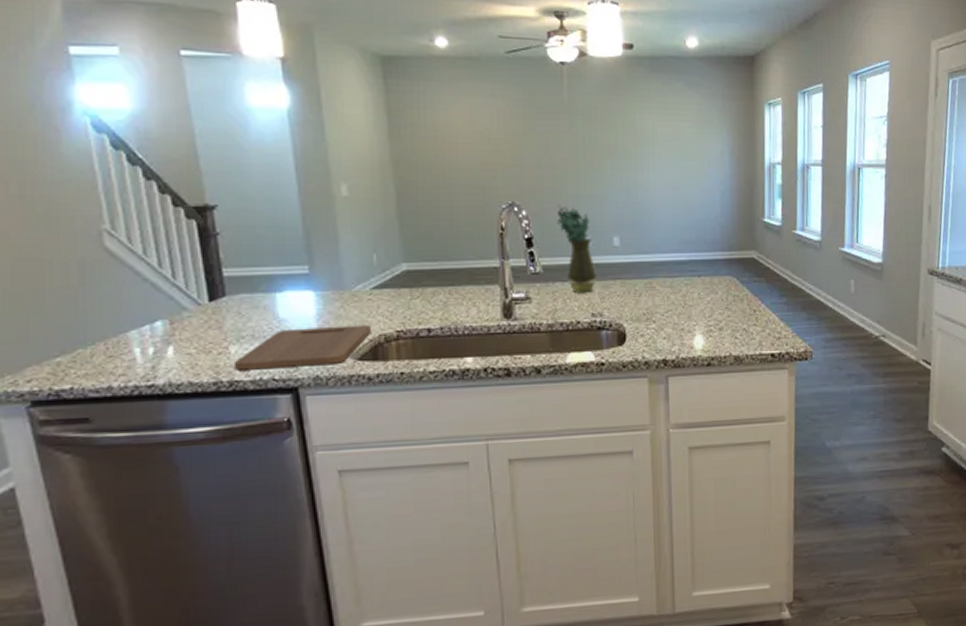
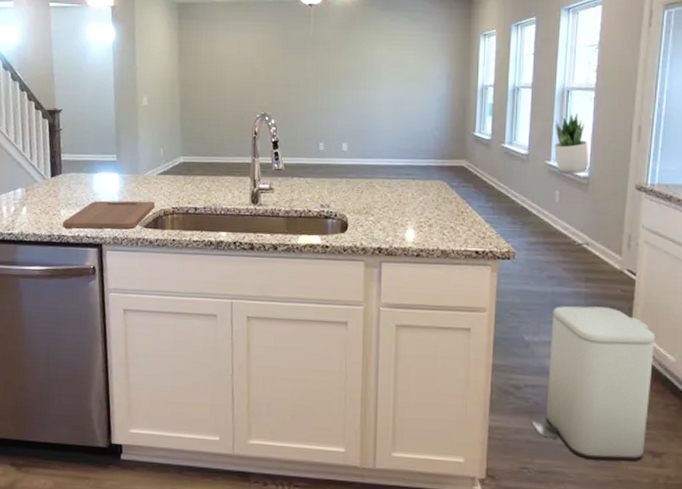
vase: present [557,205,597,292] -> none [298,116,327,187]
pedal bin: none [836,401,951,563] -> present [531,306,656,461]
planter: none [847,193,883,261] -> present [554,113,589,174]

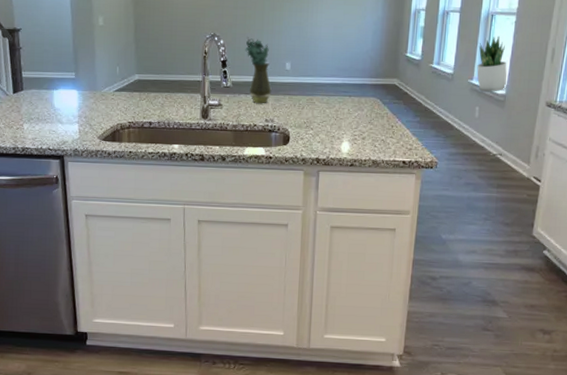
cutting board: present [62,200,155,229] -> none [25,115,112,142]
vase: none [298,116,327,187] -> present [245,37,272,103]
pedal bin: present [531,306,656,461] -> none [444,208,554,338]

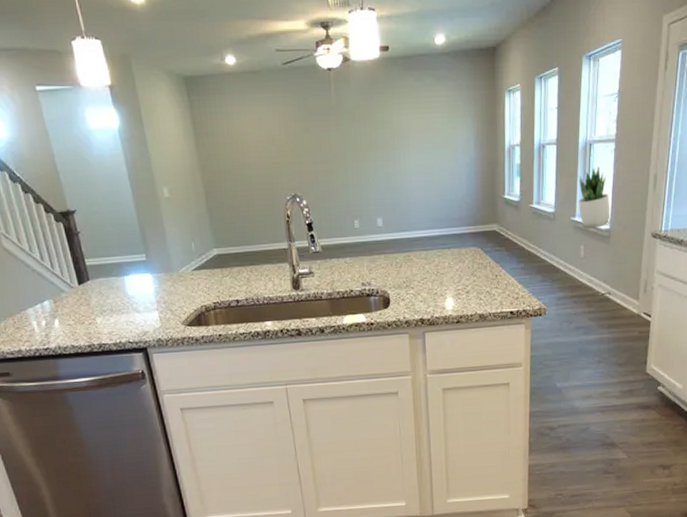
vase: present [245,37,272,103] -> none [331,194,365,266]

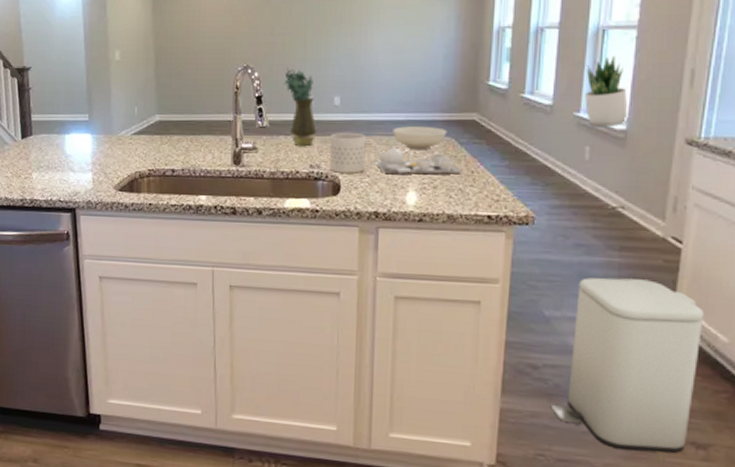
vase: none [331,194,365,266] -> present [284,68,317,146]
mug: none [376,250,420,288] -> present [329,132,379,173]
tea set: none [417,259,489,285] -> present [376,146,463,175]
bowl: none [429,239,474,261] -> present [393,126,448,149]
pedal bin: none [564,348,667,480] -> present [550,277,705,453]

